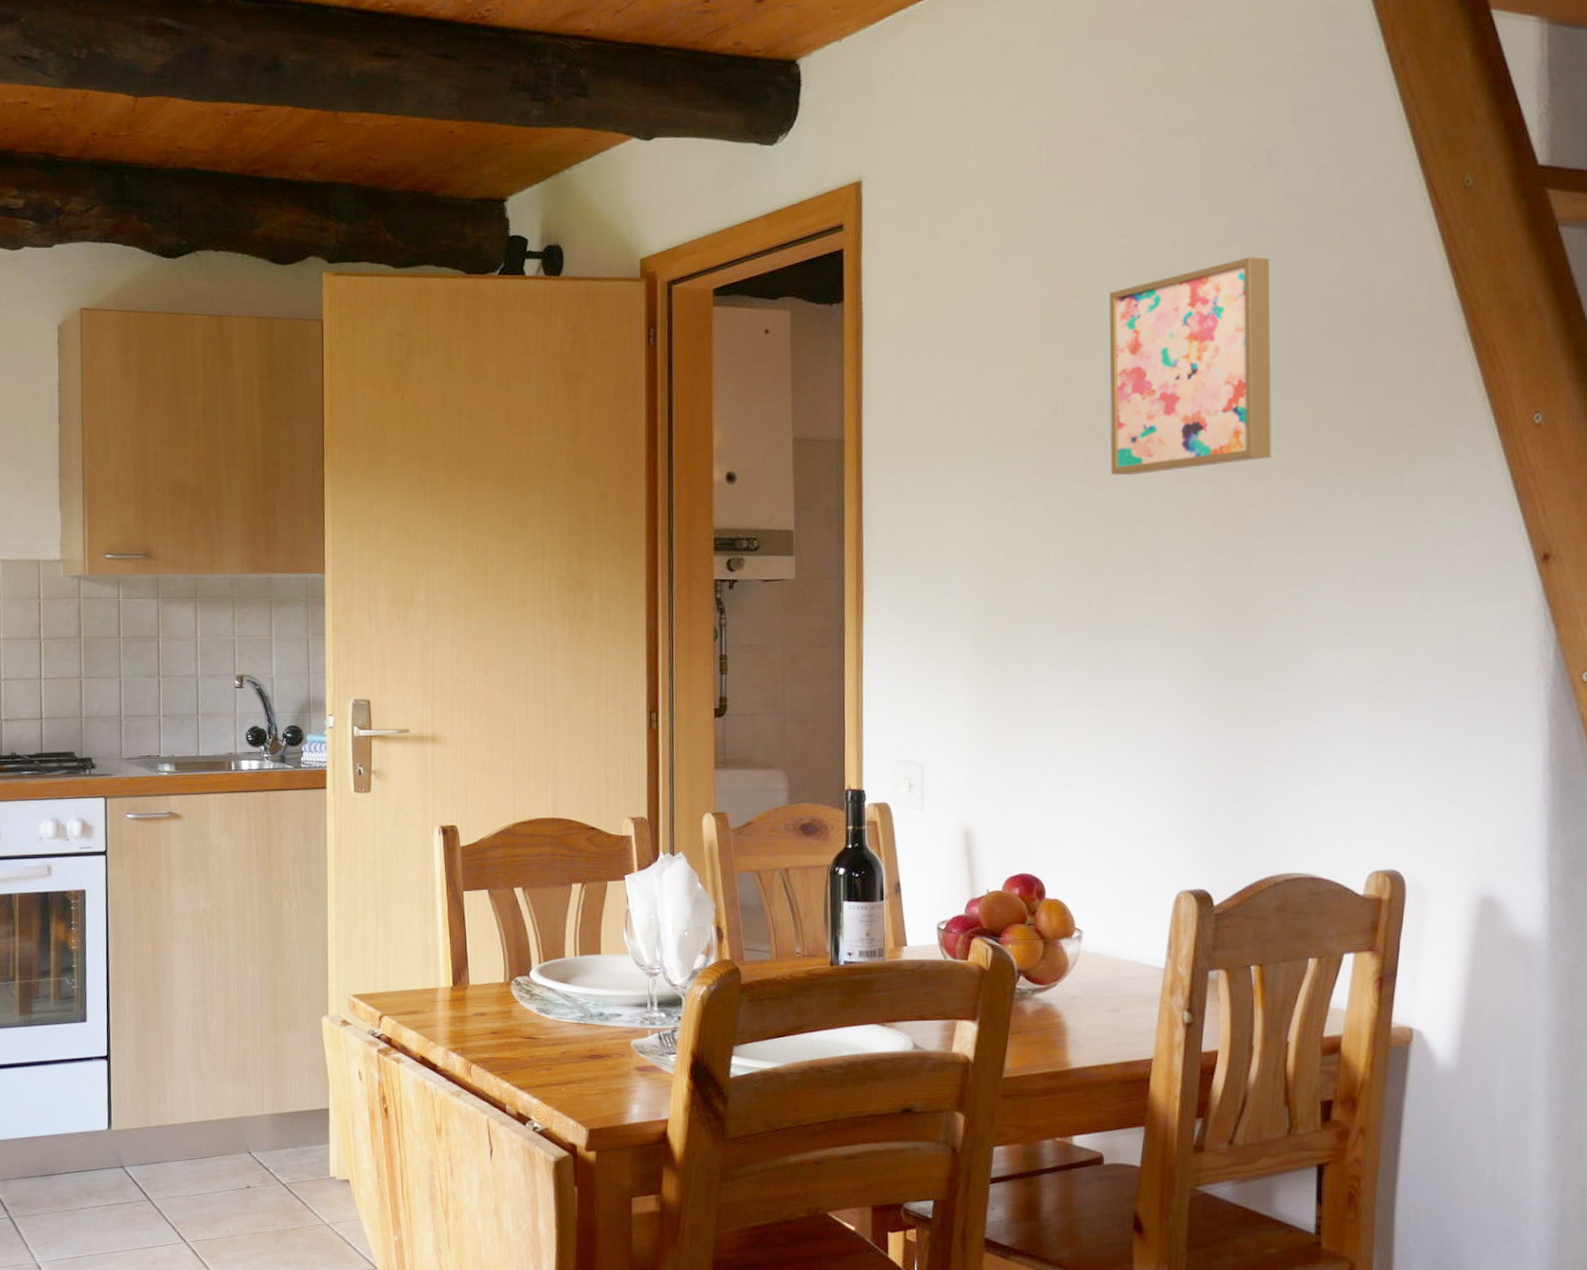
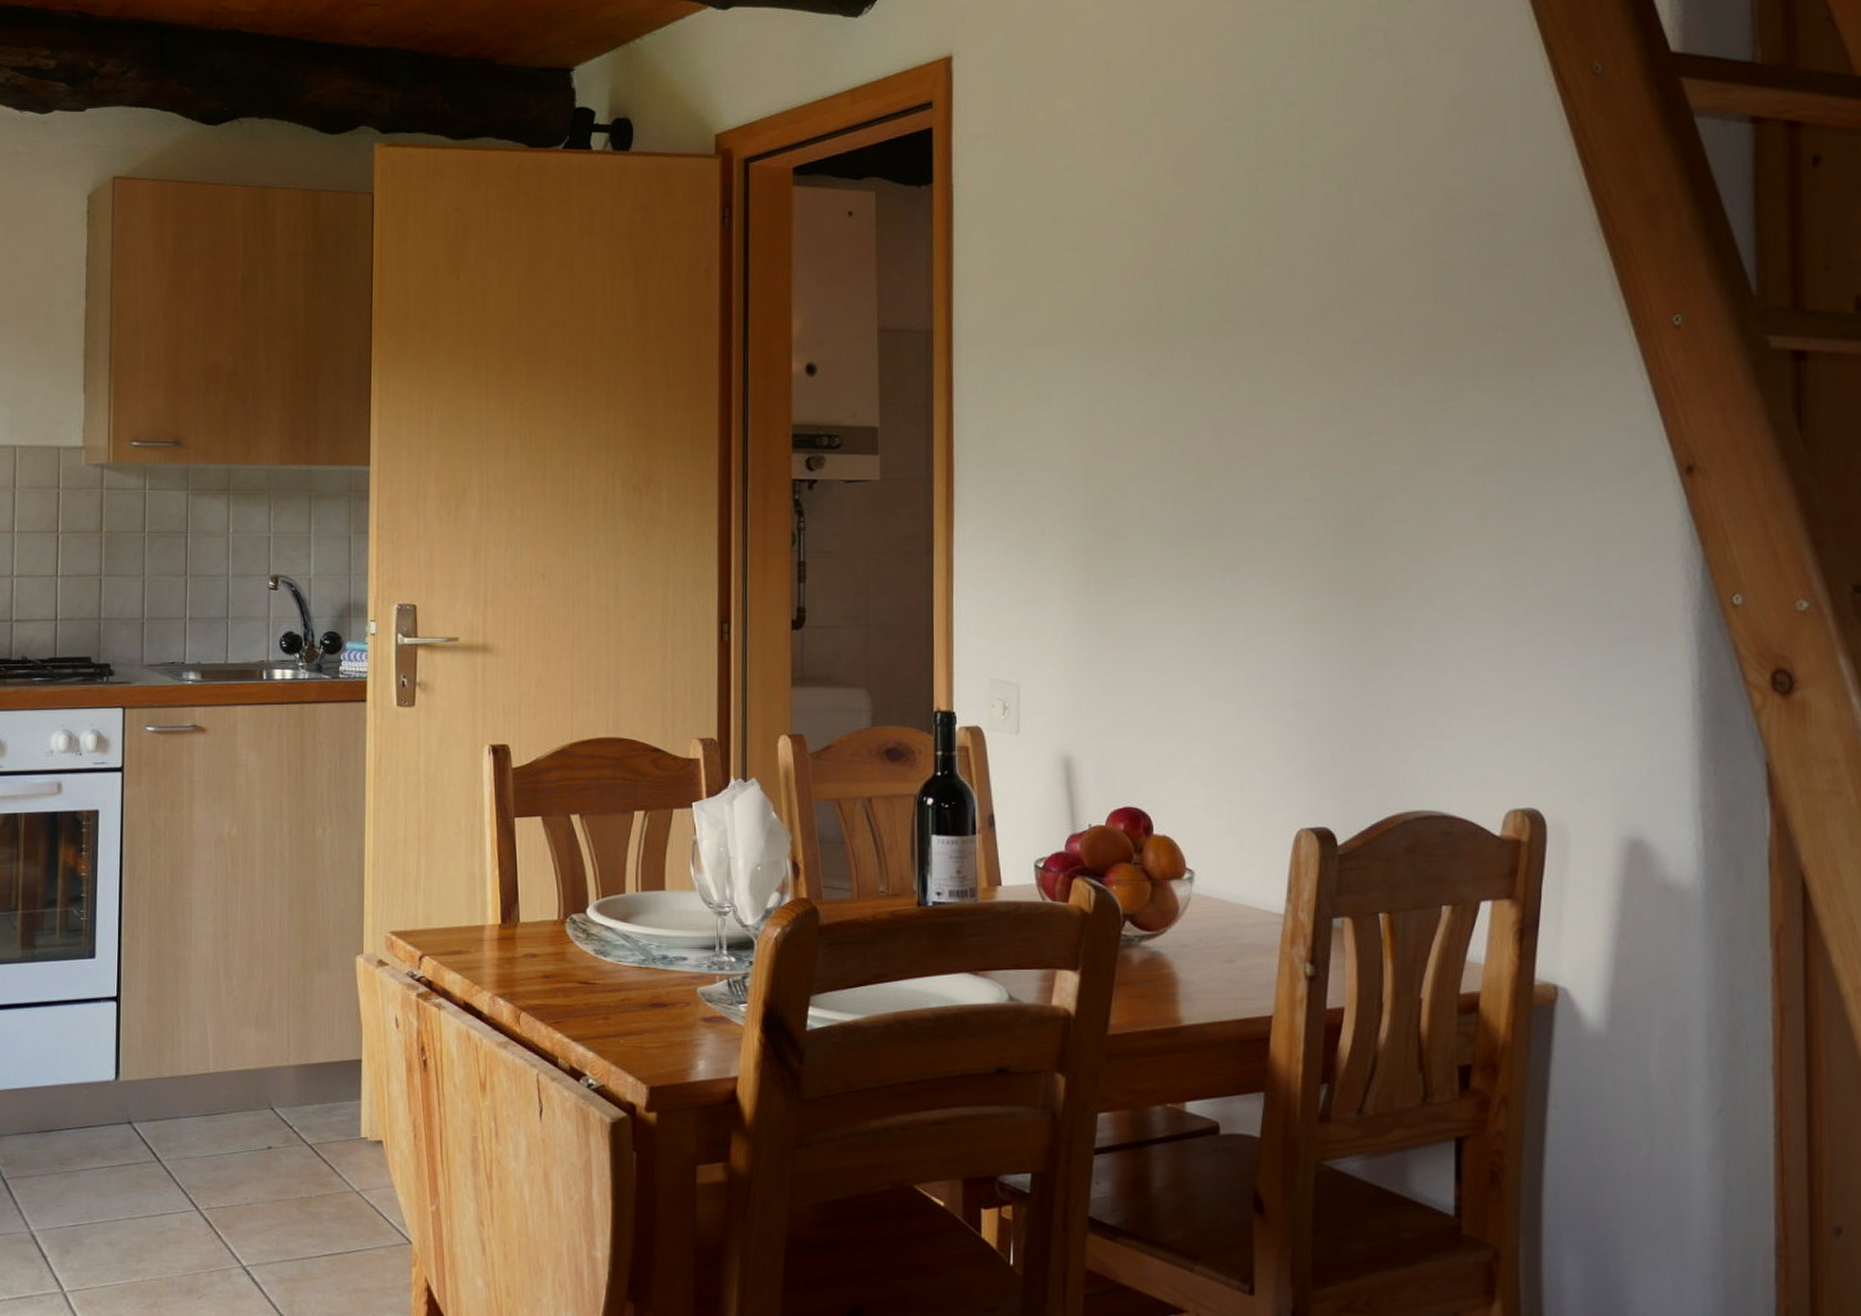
wall art: present [1109,256,1272,476] -> none [1217,143,1393,374]

